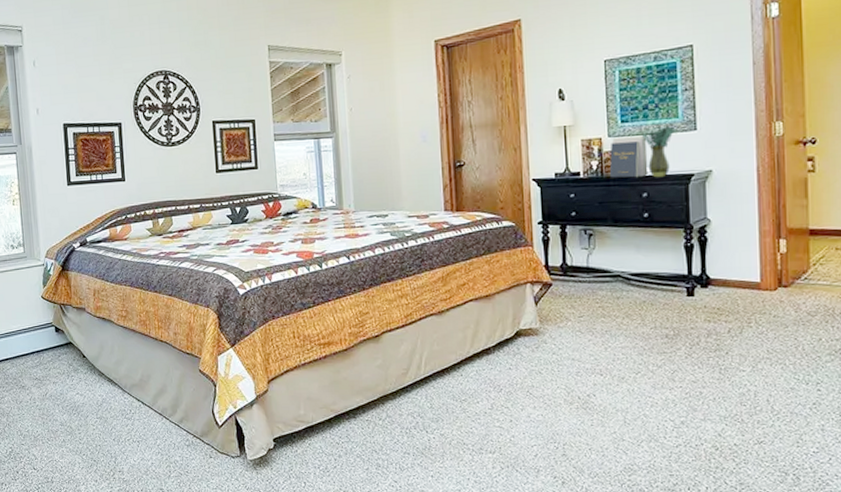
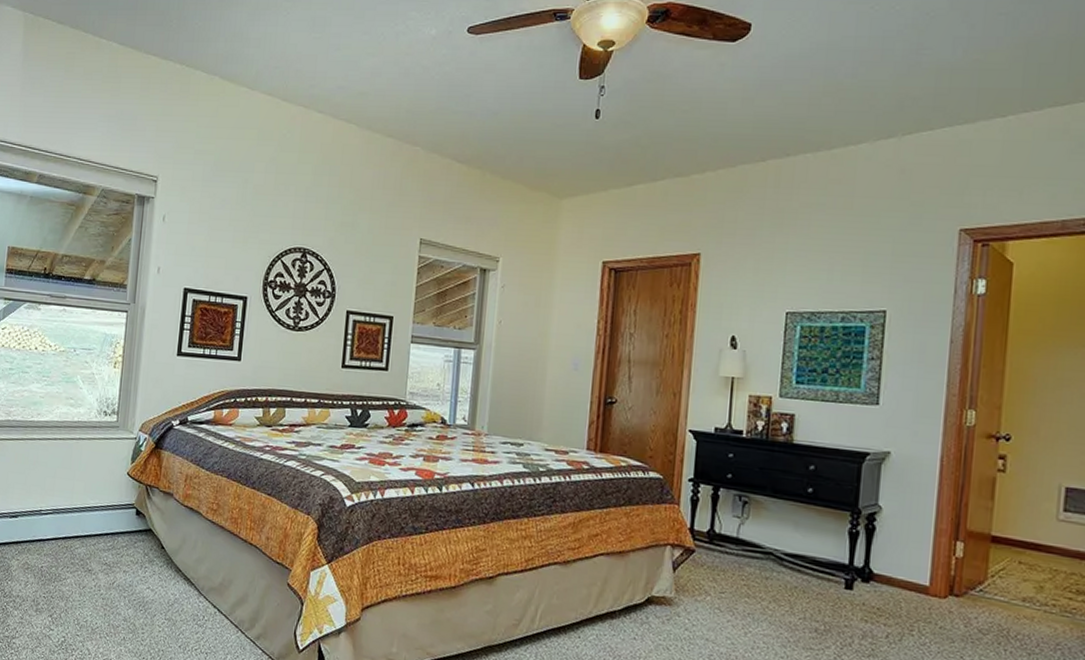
books: present [609,135,649,179] -> none [775,398,822,448]
vase: present [641,123,676,178] -> none [816,393,856,452]

